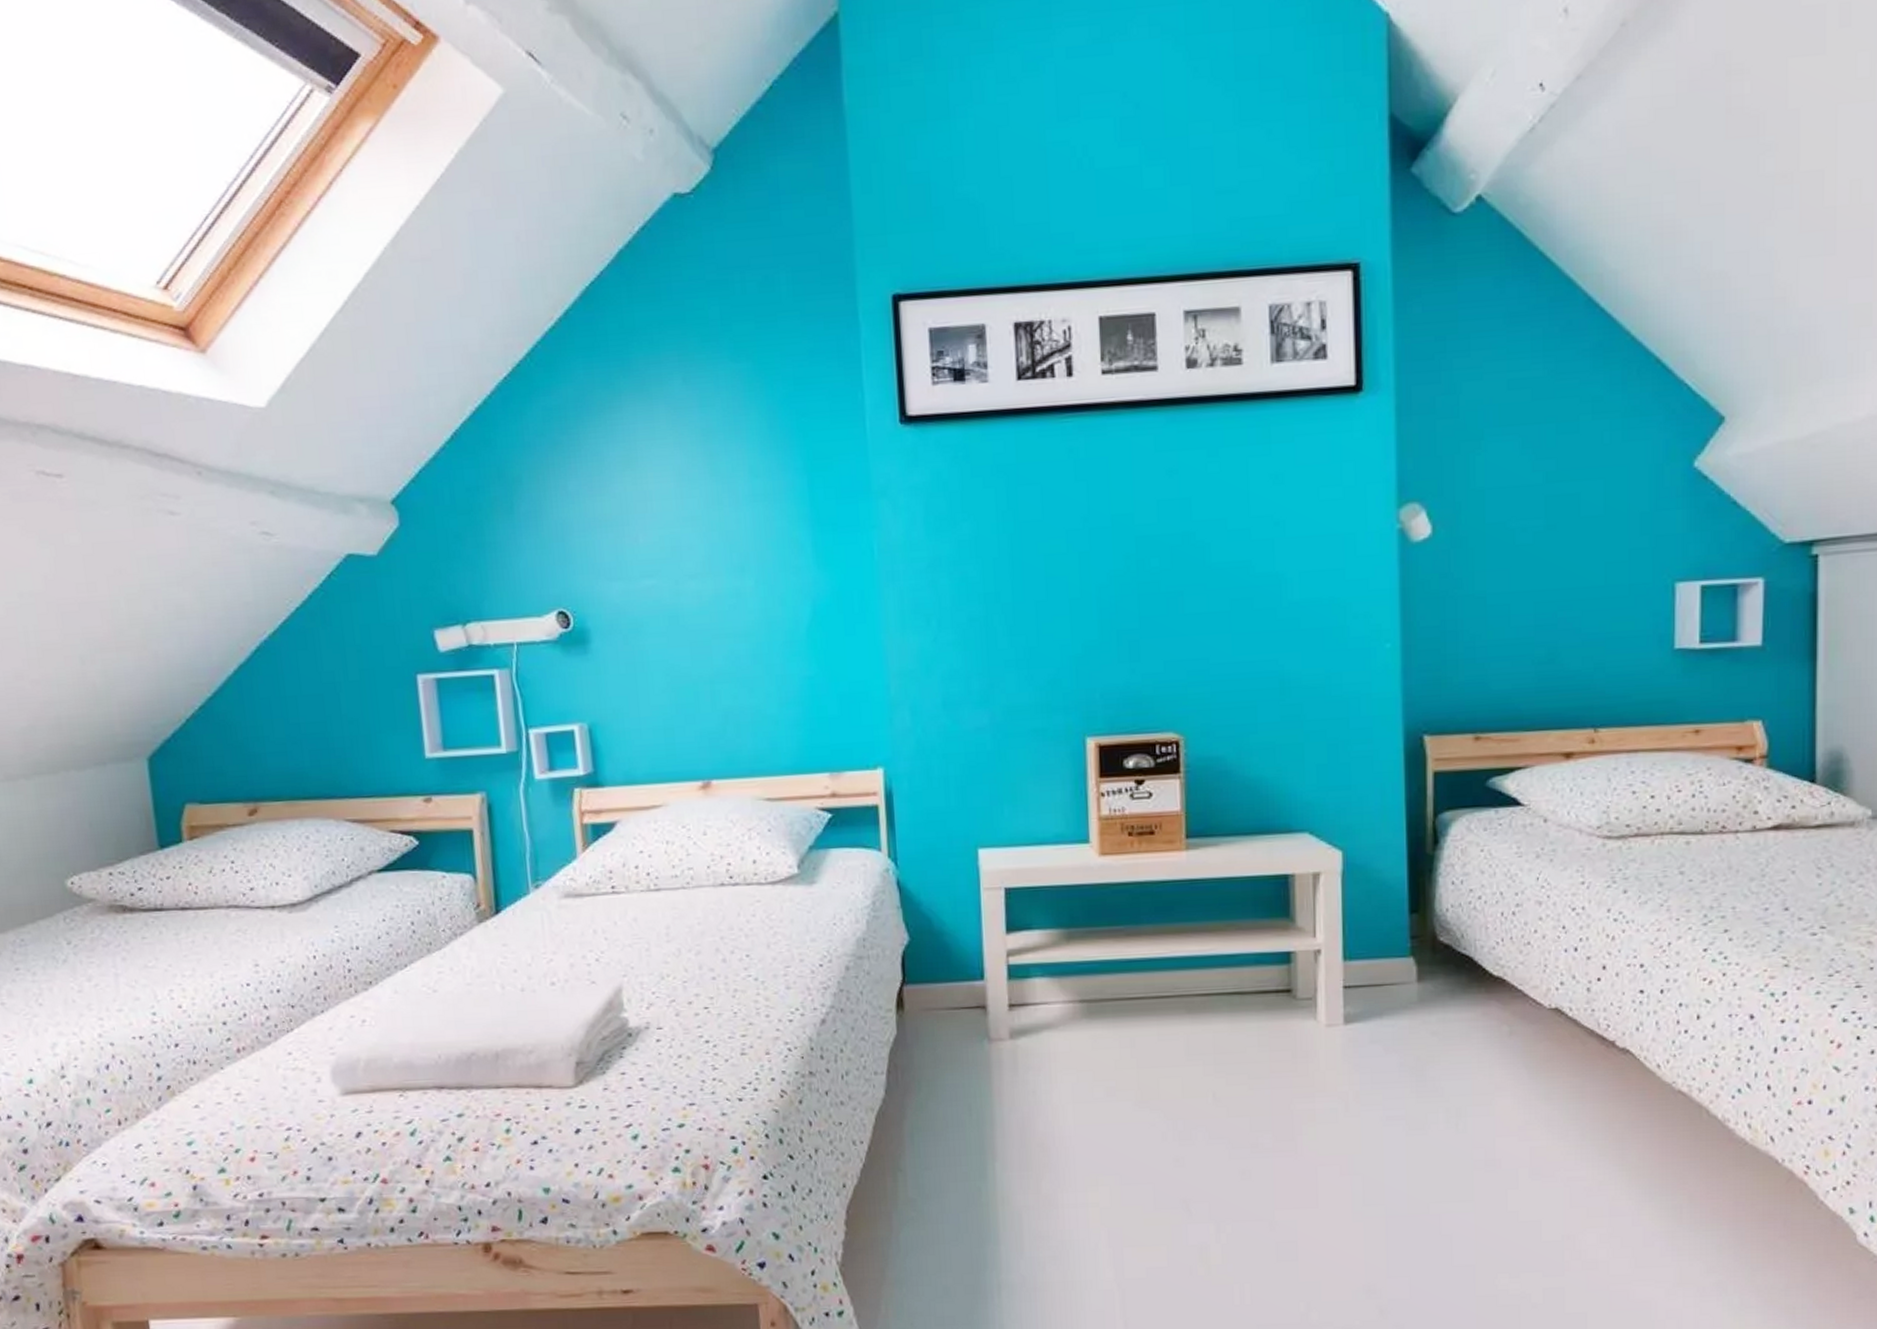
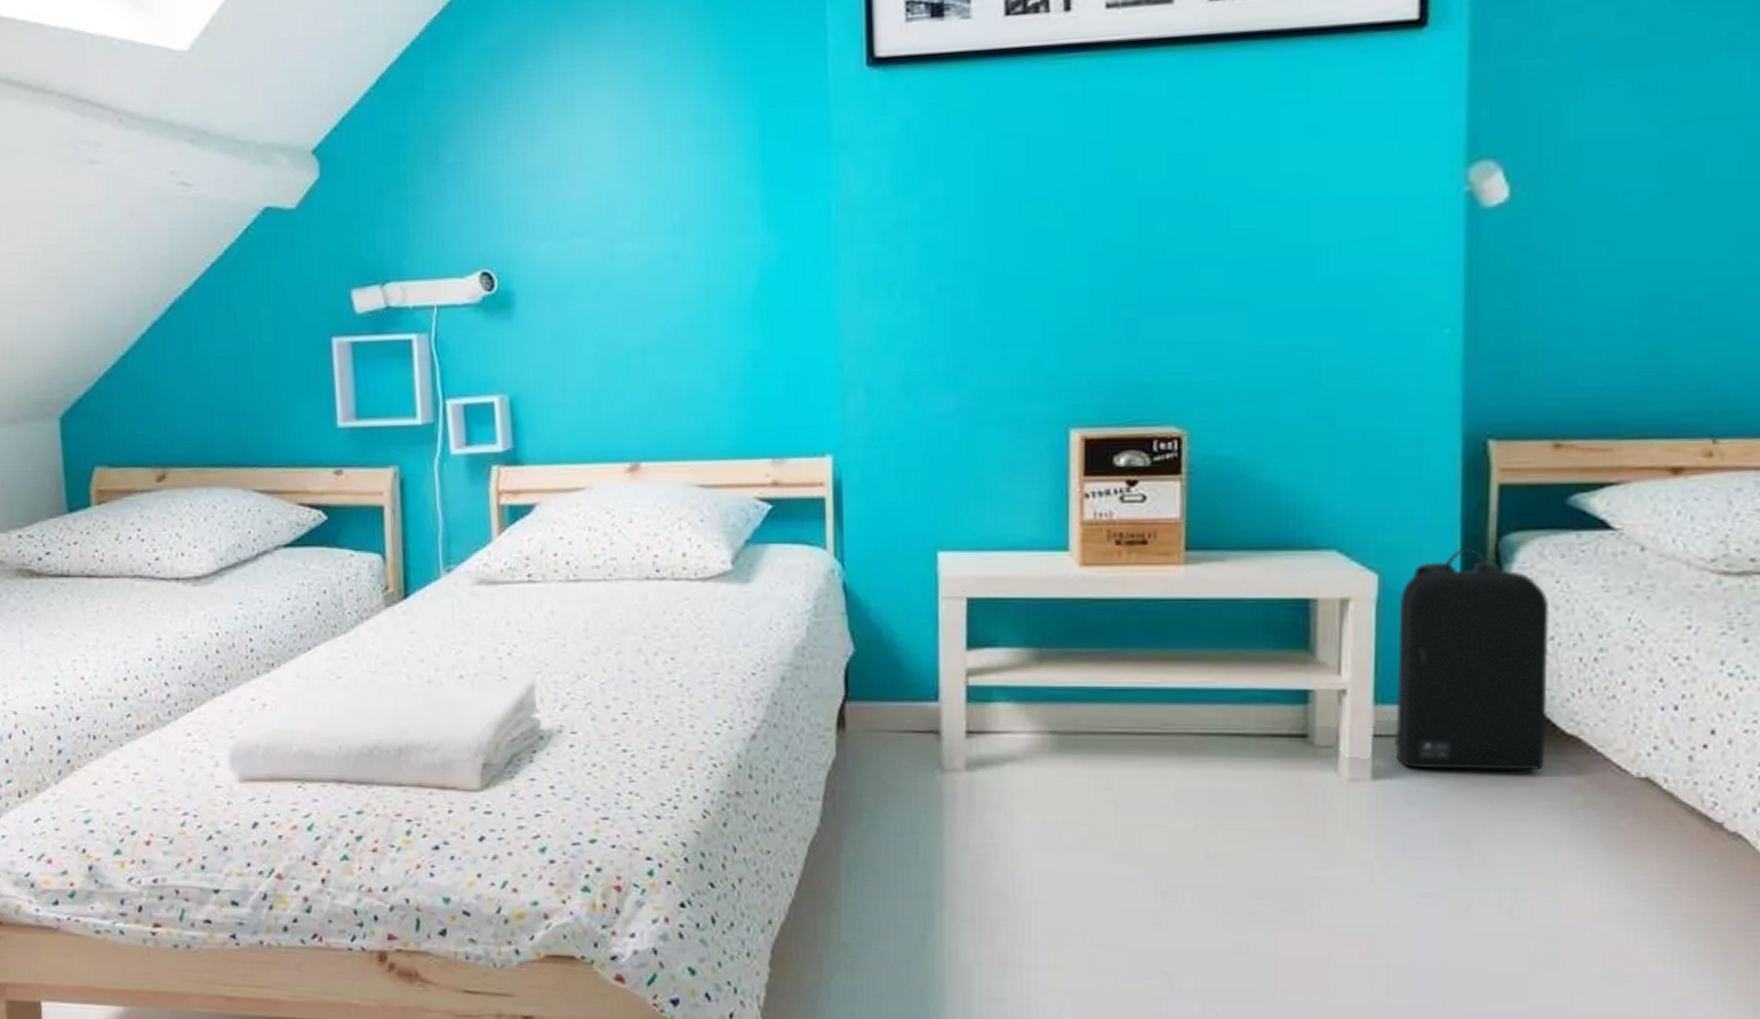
backpack: none [1360,826,1479,1013] -> present [1393,548,1550,771]

